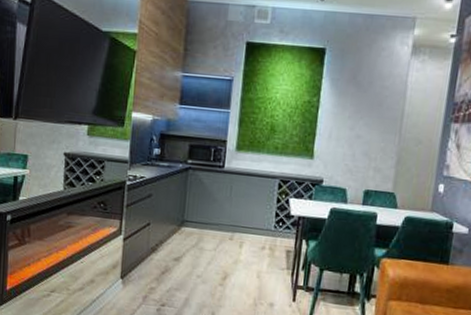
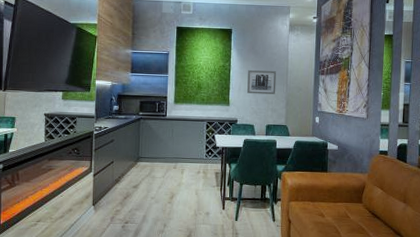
wall art: none [340,109,387,148] -> present [247,70,277,95]

